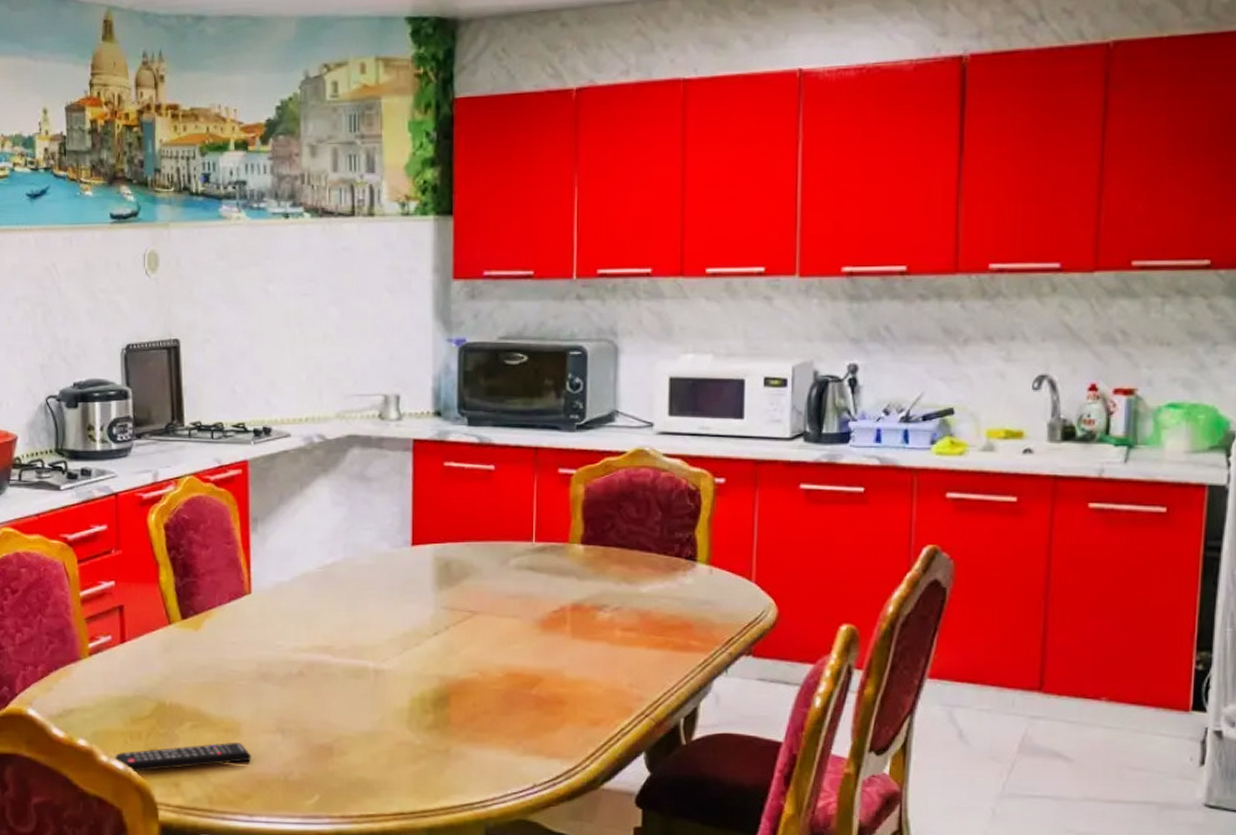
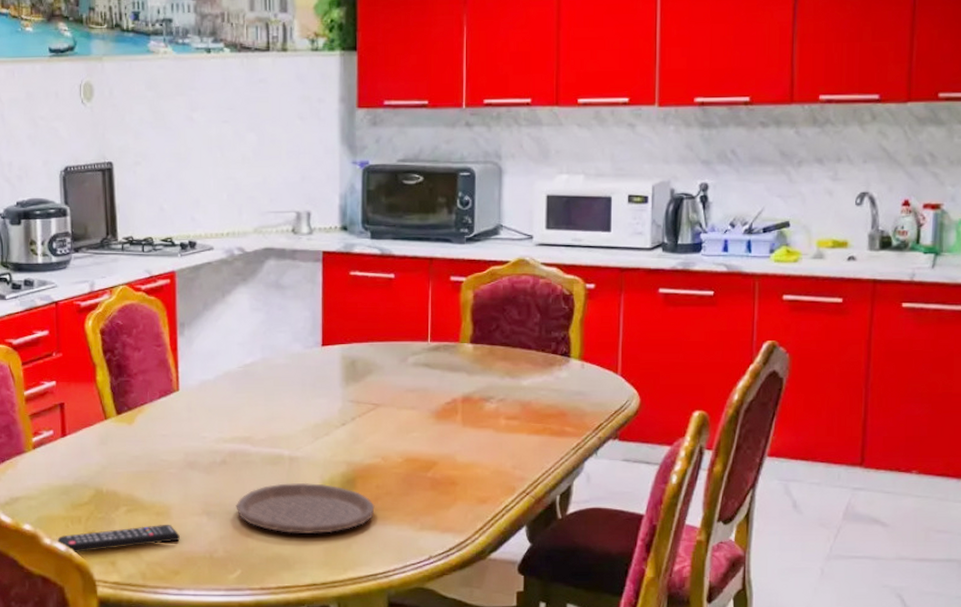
plate: none [314,698,471,756] -> present [236,482,375,533]

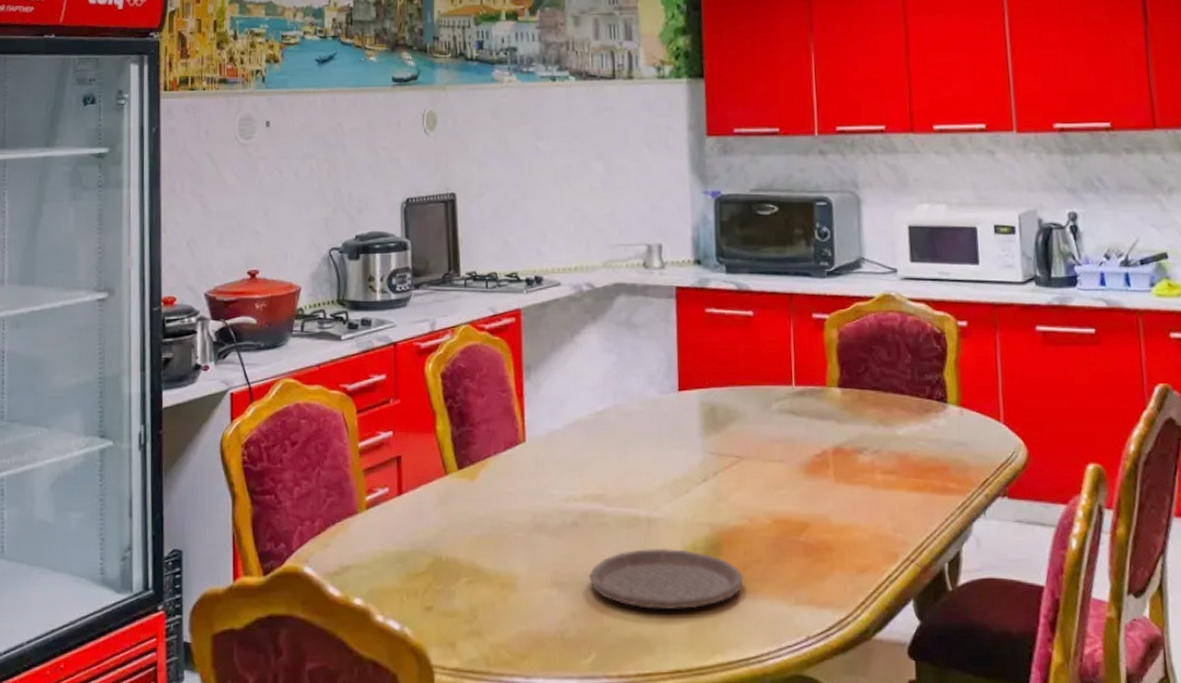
remote control: present [57,524,180,553] -> none [391,597,527,633]

